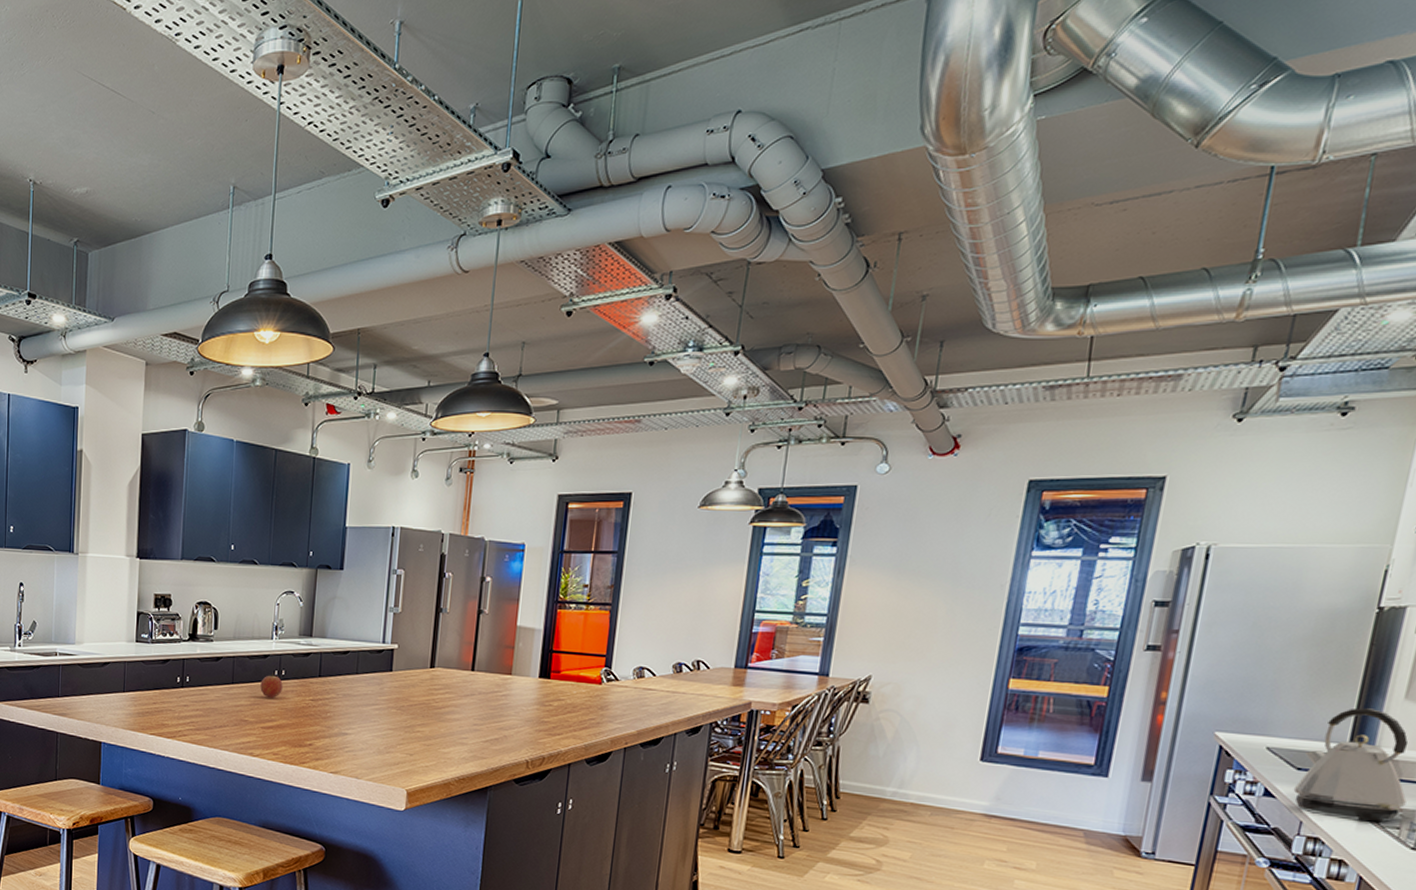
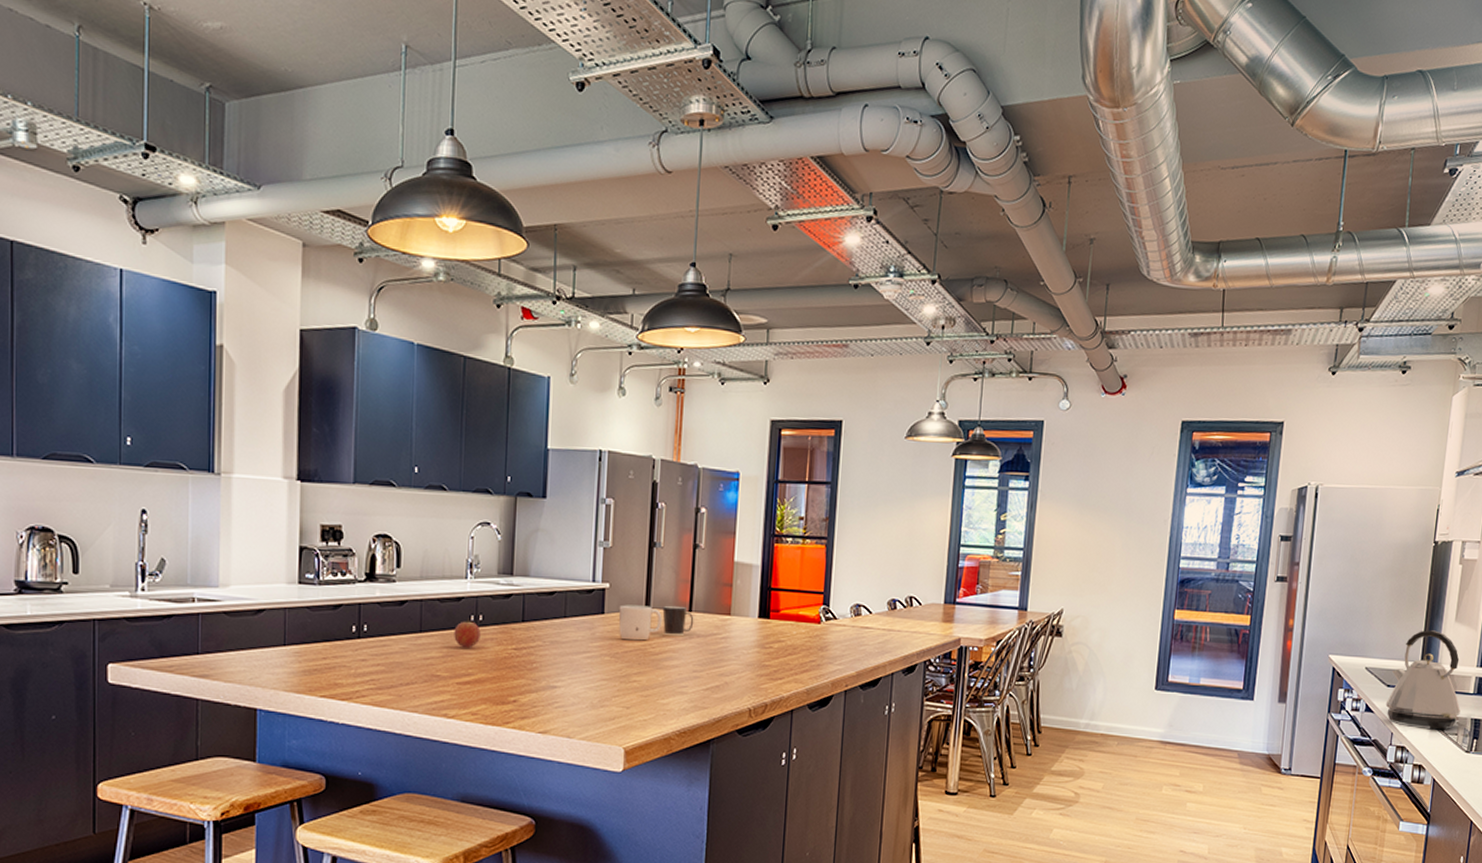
mug: none [405,663,446,696] -> present [618,604,662,641]
mug: none [446,665,476,693] -> present [662,605,694,637]

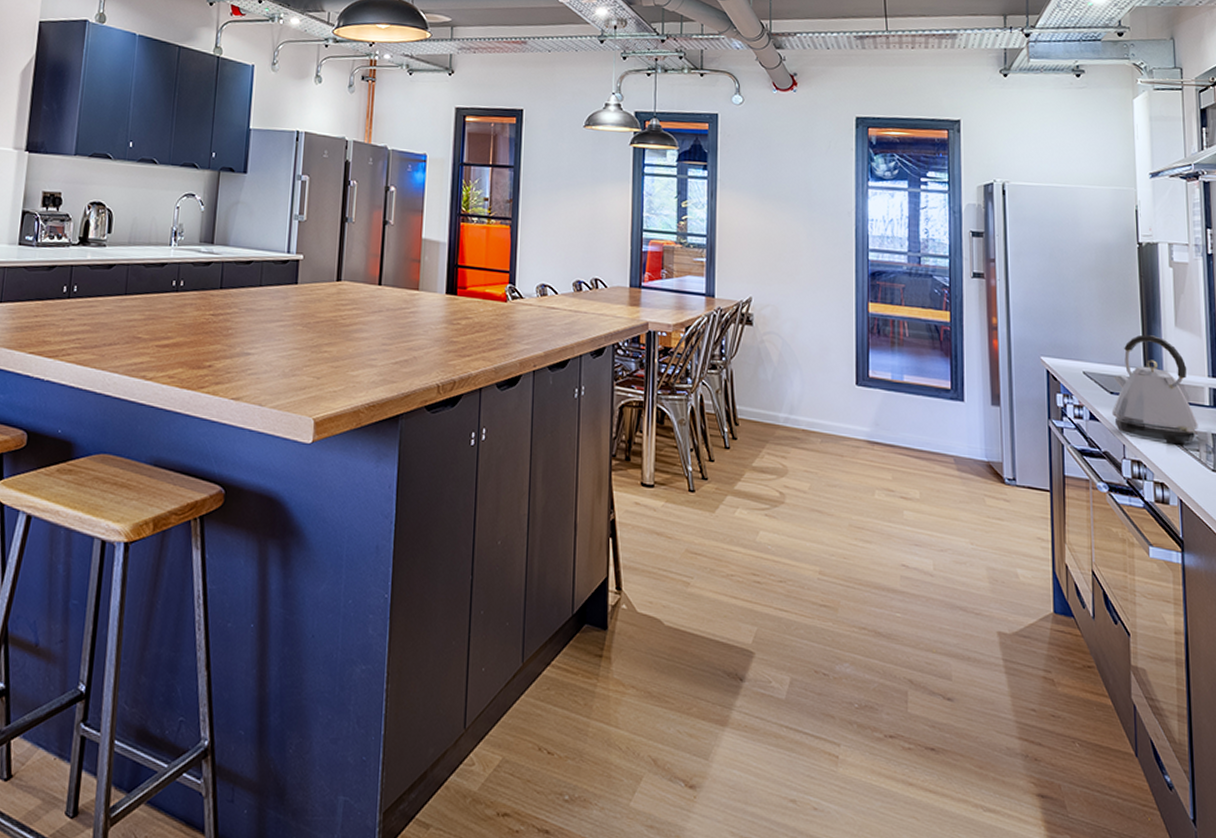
fruit: present [454,618,481,648] -> none [156,283,181,312]
mug: present [618,604,662,641] -> none [311,276,353,312]
mug: present [662,605,694,637] -> none [353,278,384,310]

